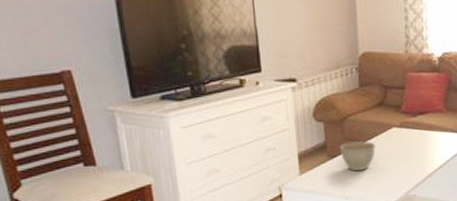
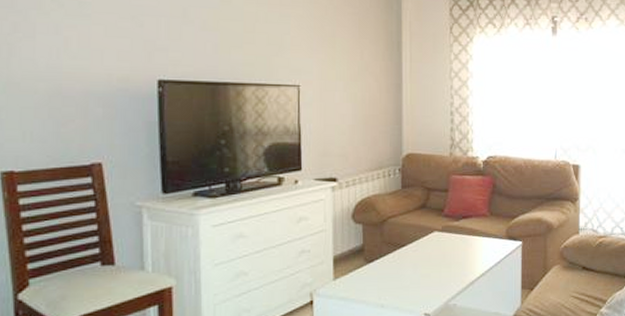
planter bowl: present [339,141,375,171] -> none [378,245,415,278]

